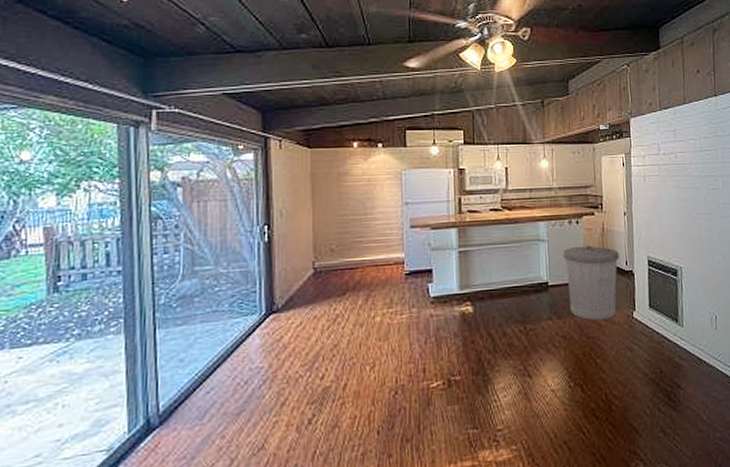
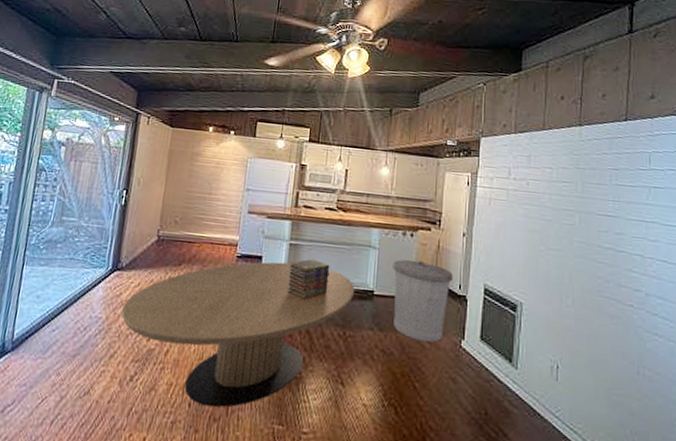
dining table: none [285,269,530,429] -> present [121,262,355,407]
book stack: none [461,262,504,305] -> present [288,258,330,301]

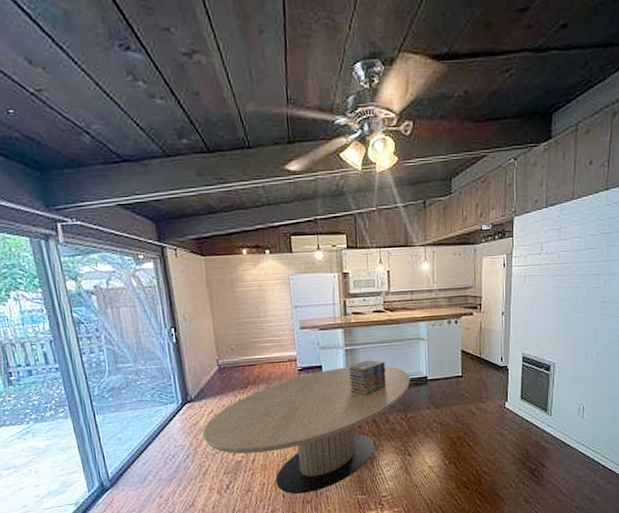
trash can: present [393,259,453,343] -> none [441,343,495,410]

